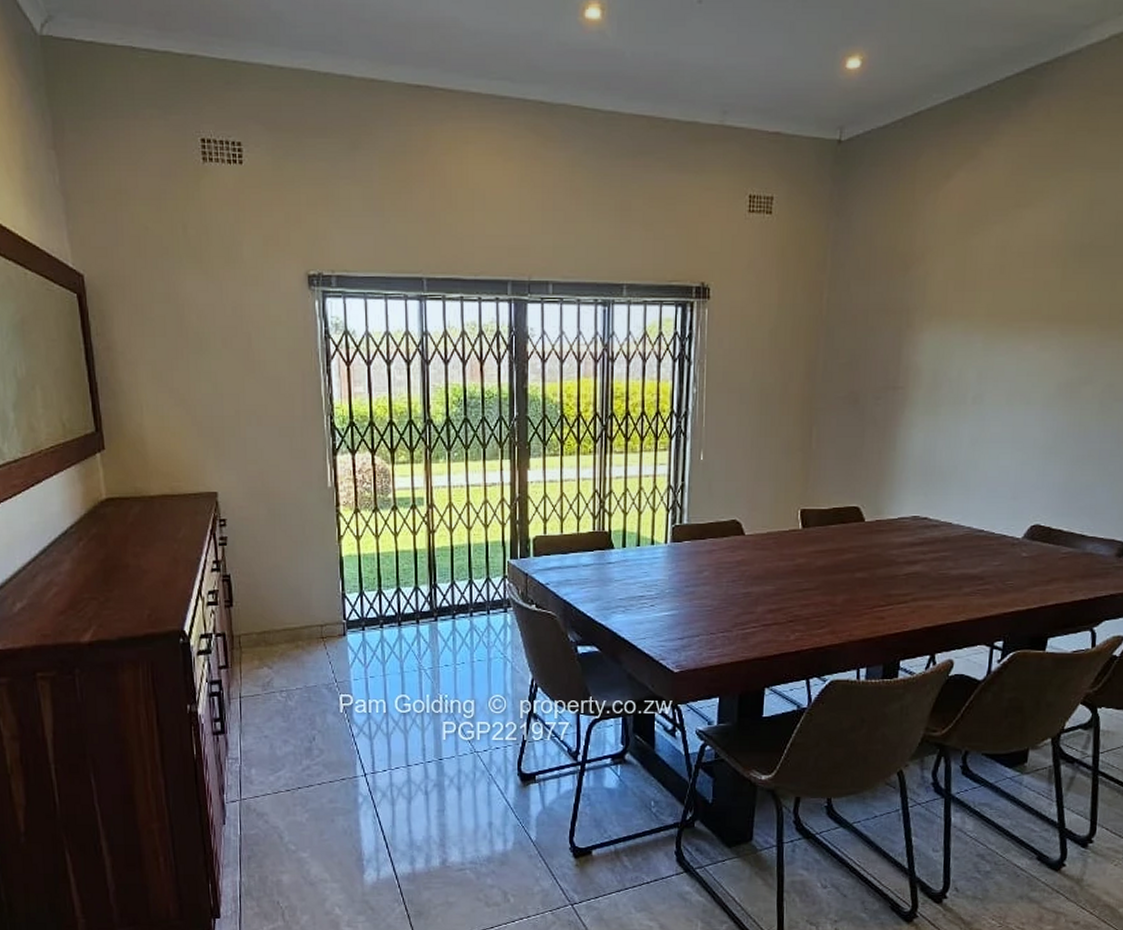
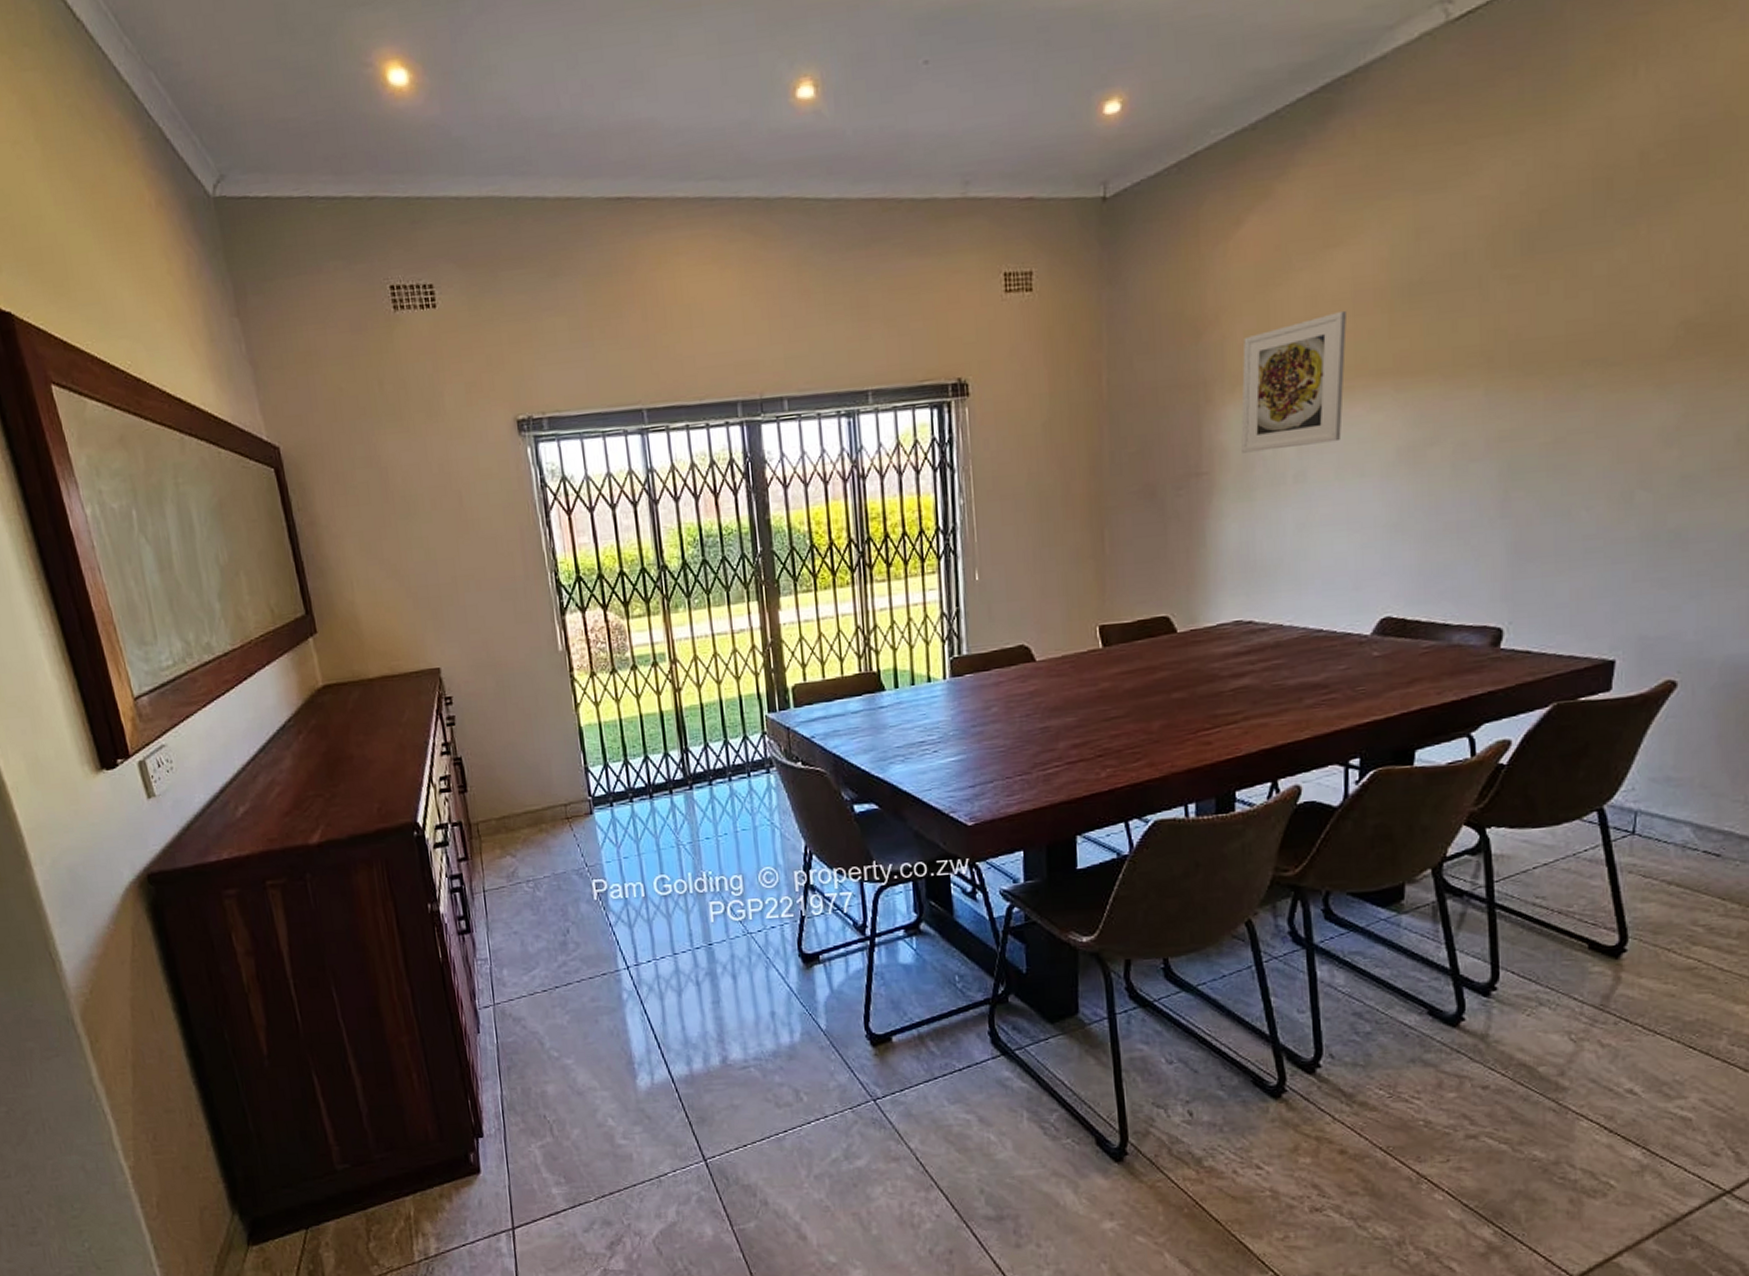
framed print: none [932,262,1028,374] -> present [1241,310,1347,453]

